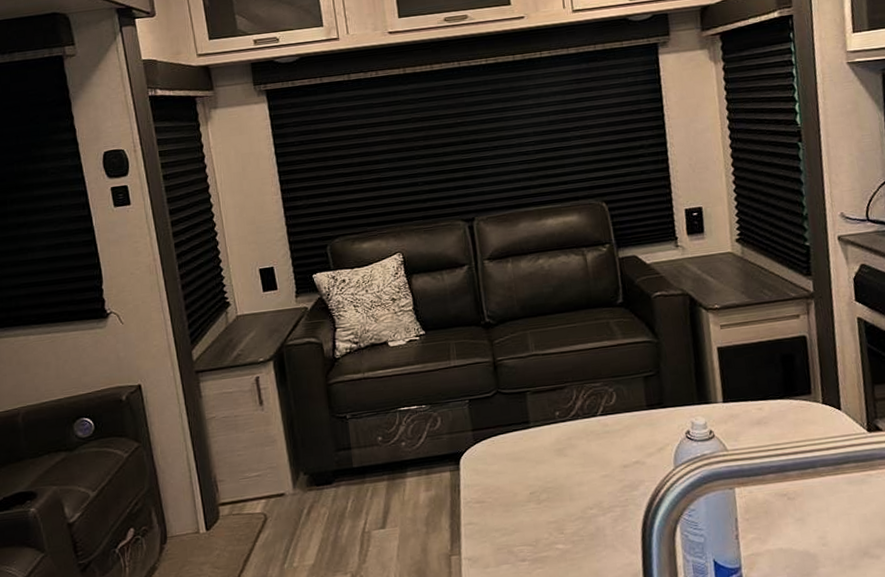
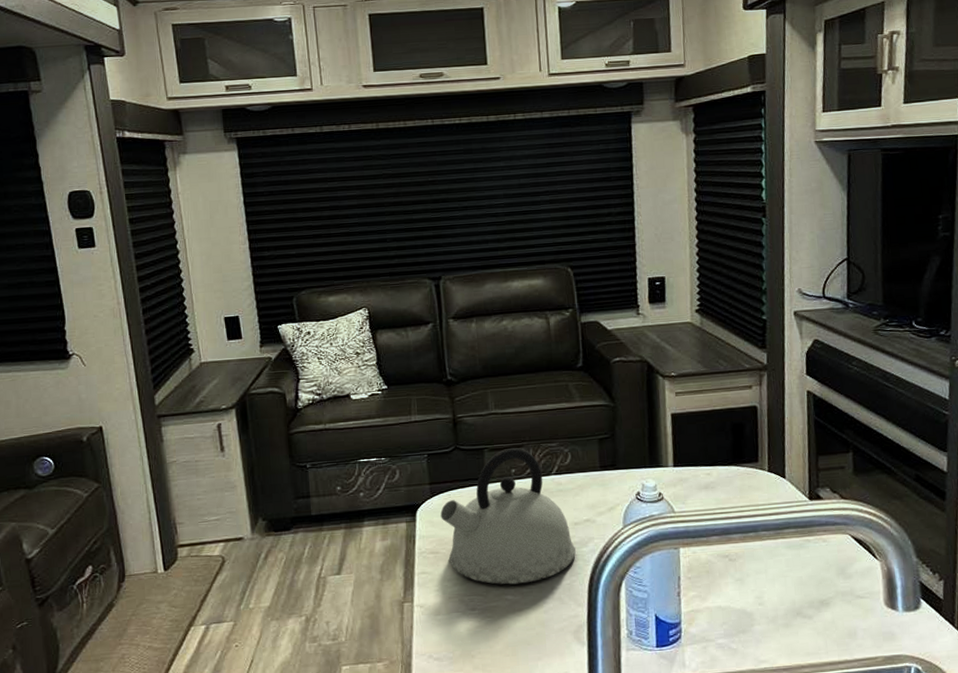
kettle: none [484,389,627,533] -> present [440,447,576,585]

